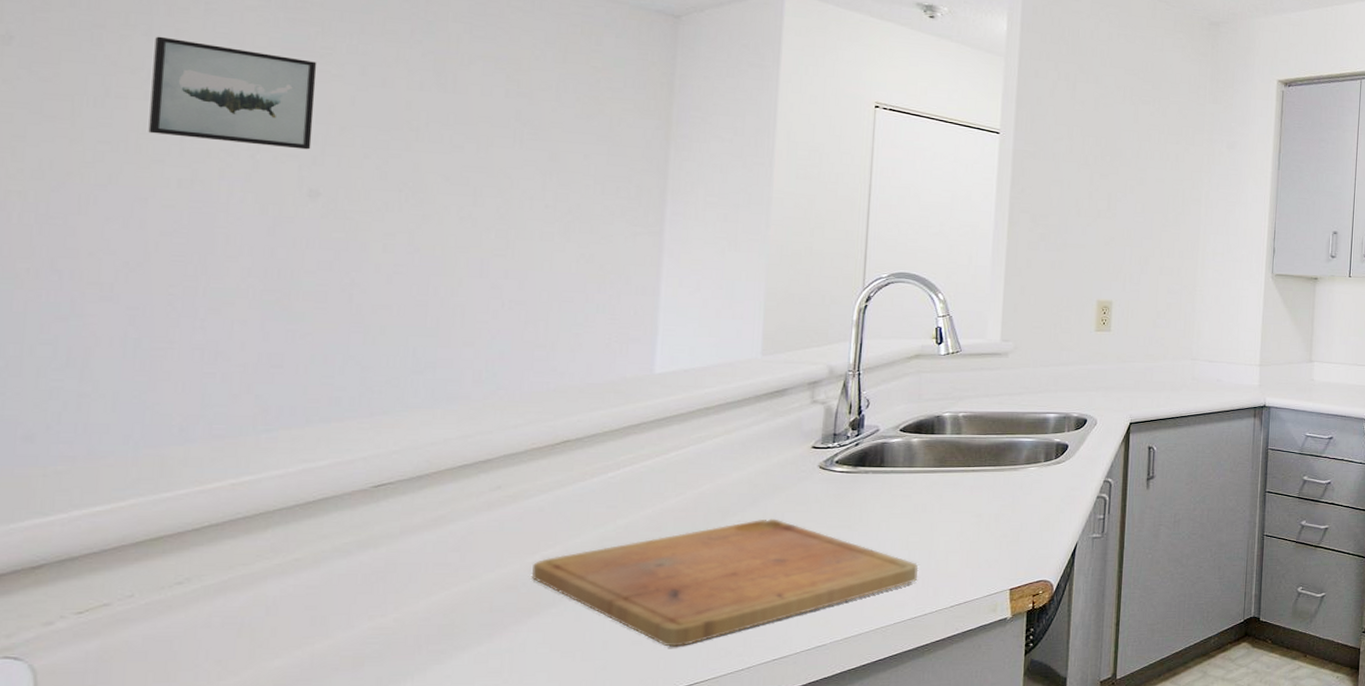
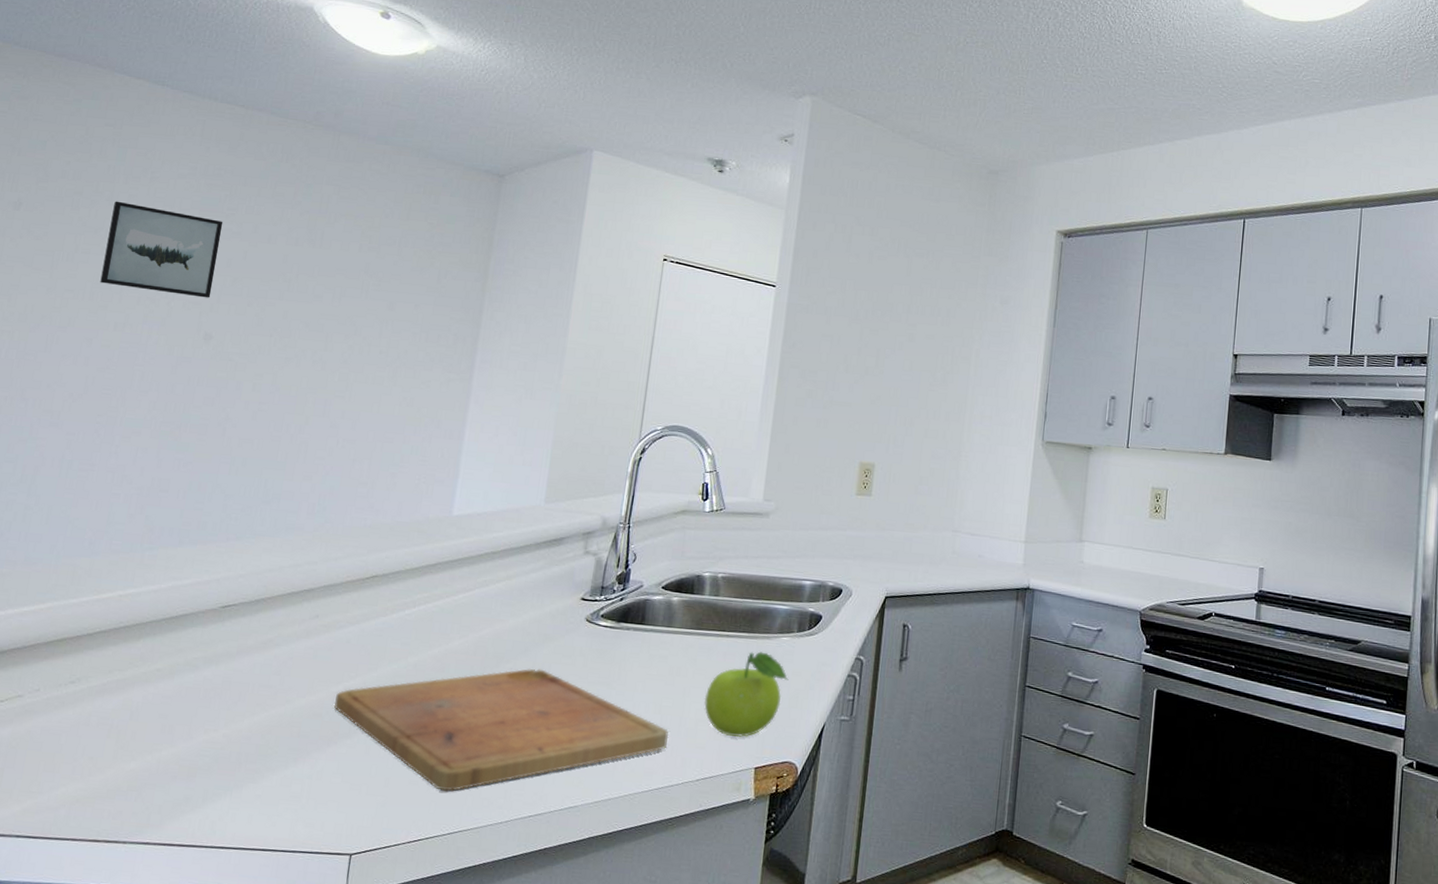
fruit: none [953,482,1039,563] -> present [704,651,789,737]

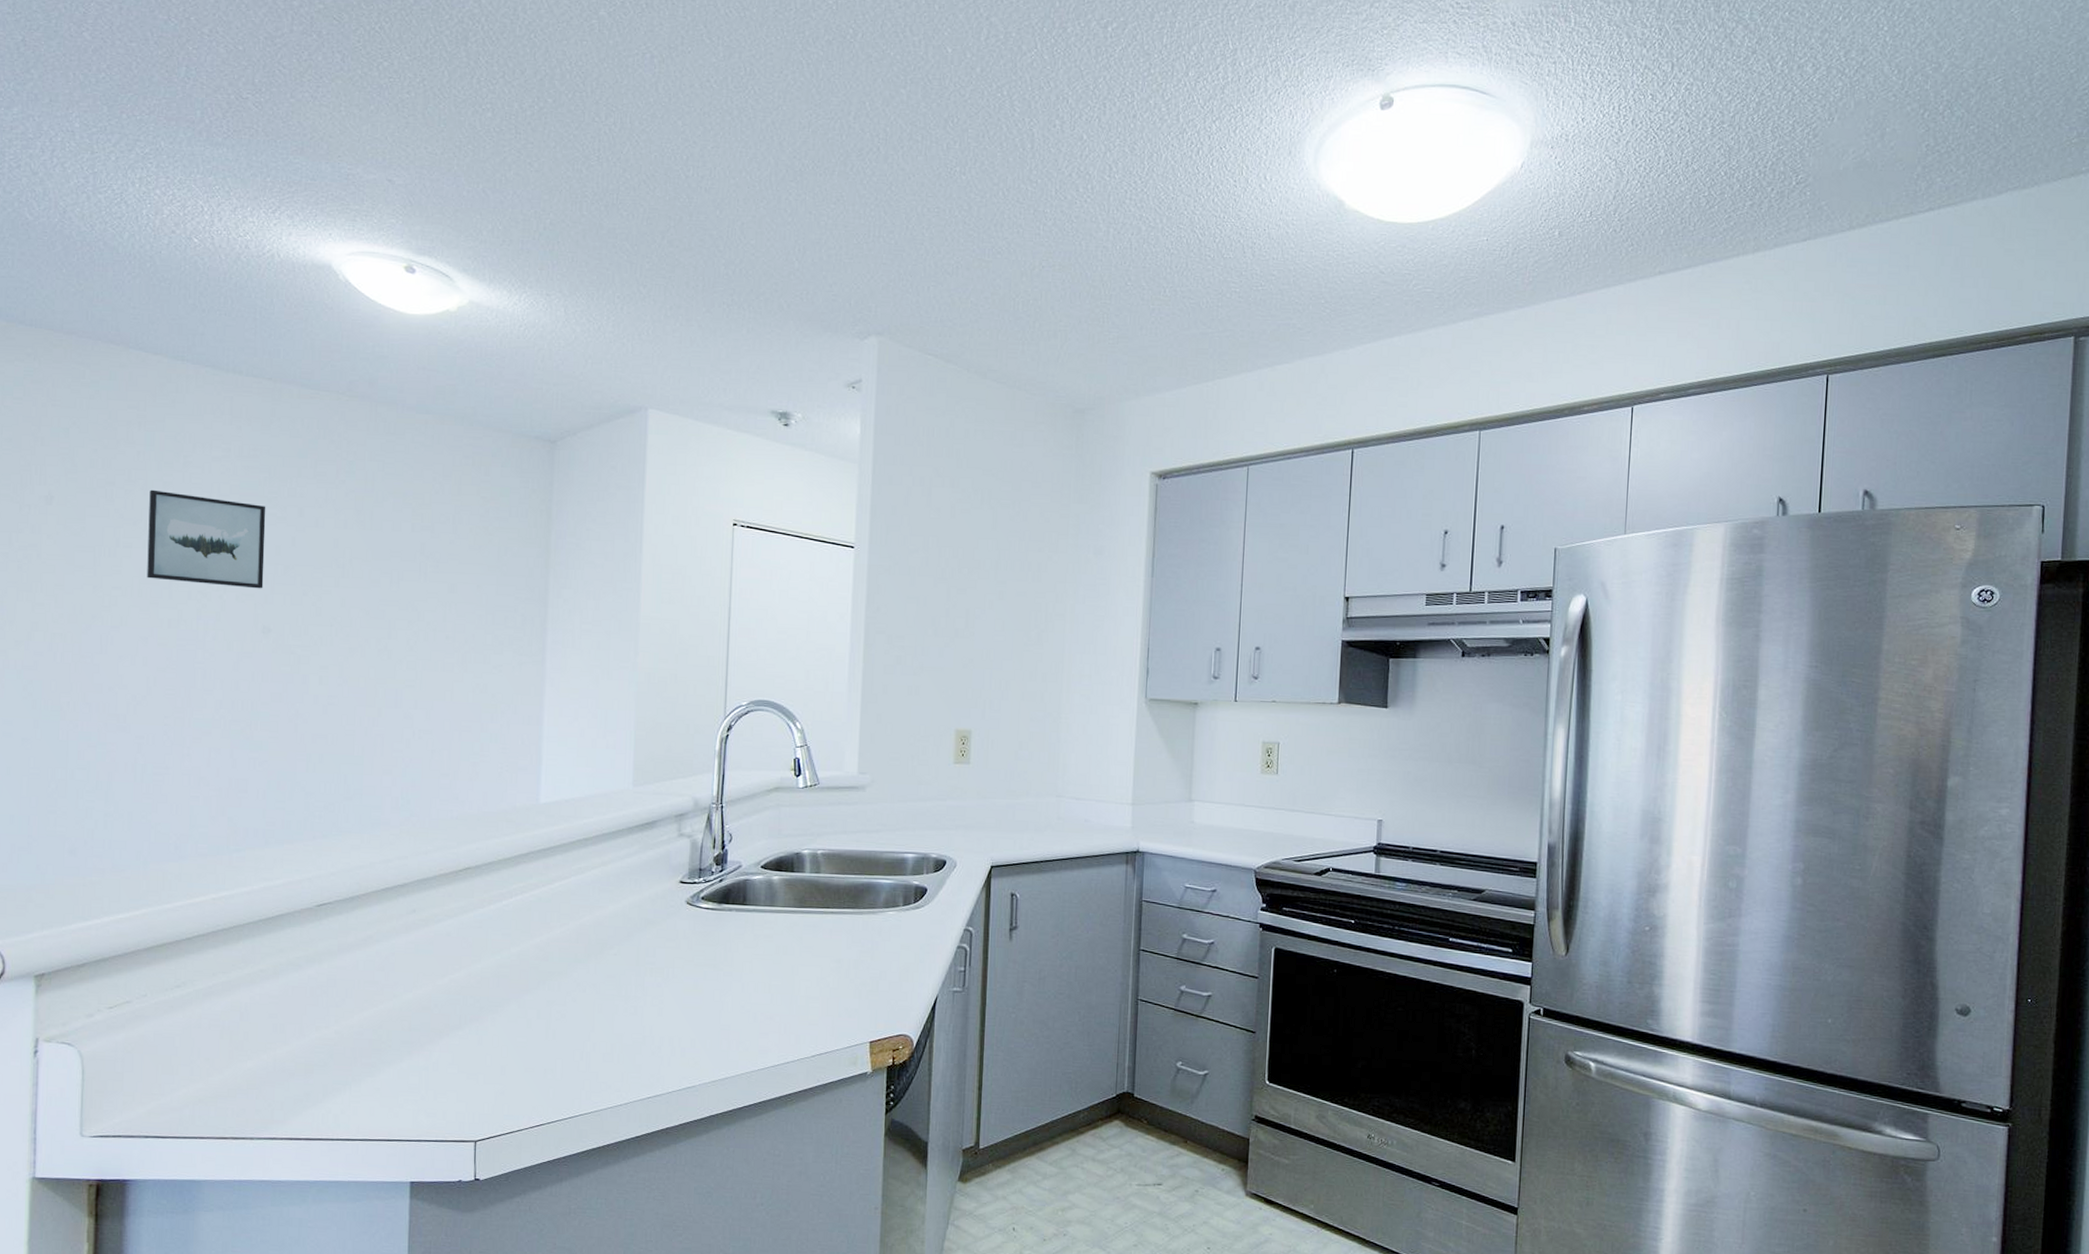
cutting board: present [333,669,669,792] -> none [441,953,781,1077]
fruit: present [704,651,789,737] -> none [813,927,898,1012]

